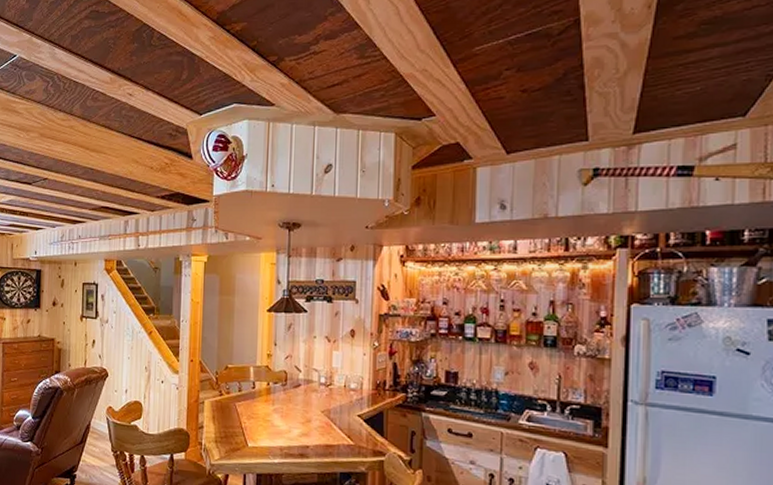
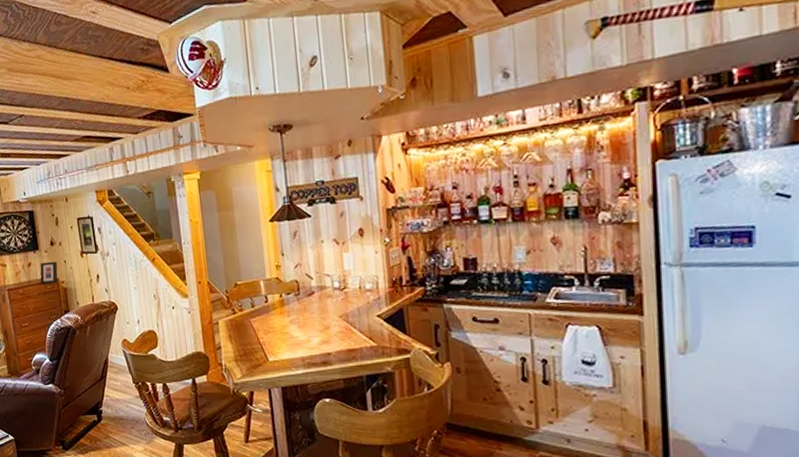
picture frame: none [36,321,57,343] -> present [40,261,58,284]

